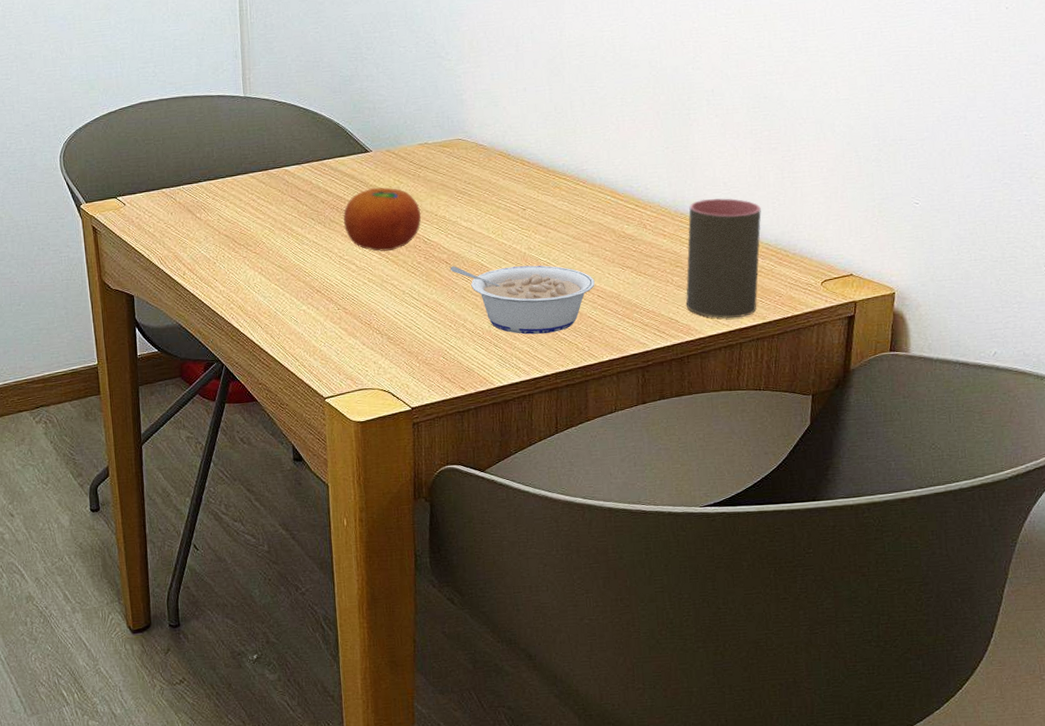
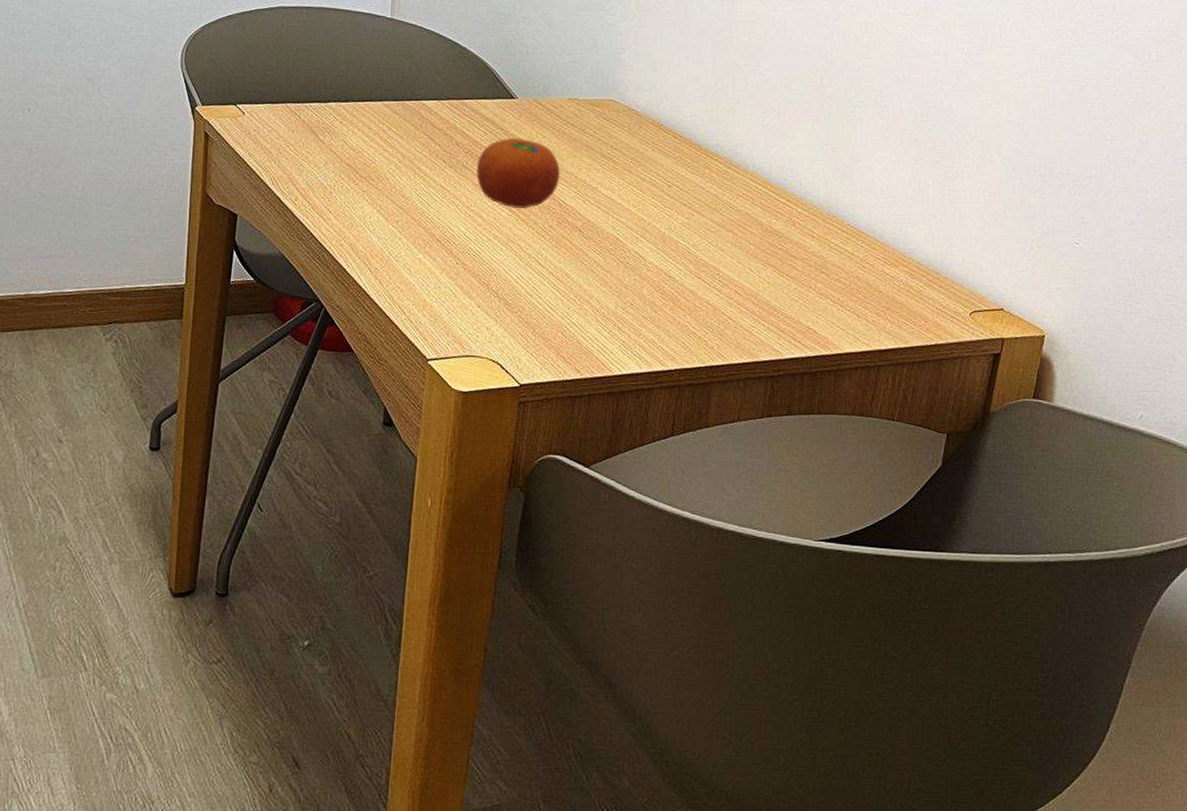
legume: present [450,265,595,335] -> none [582,235,734,324]
cup: present [685,197,762,319] -> none [826,204,917,338]

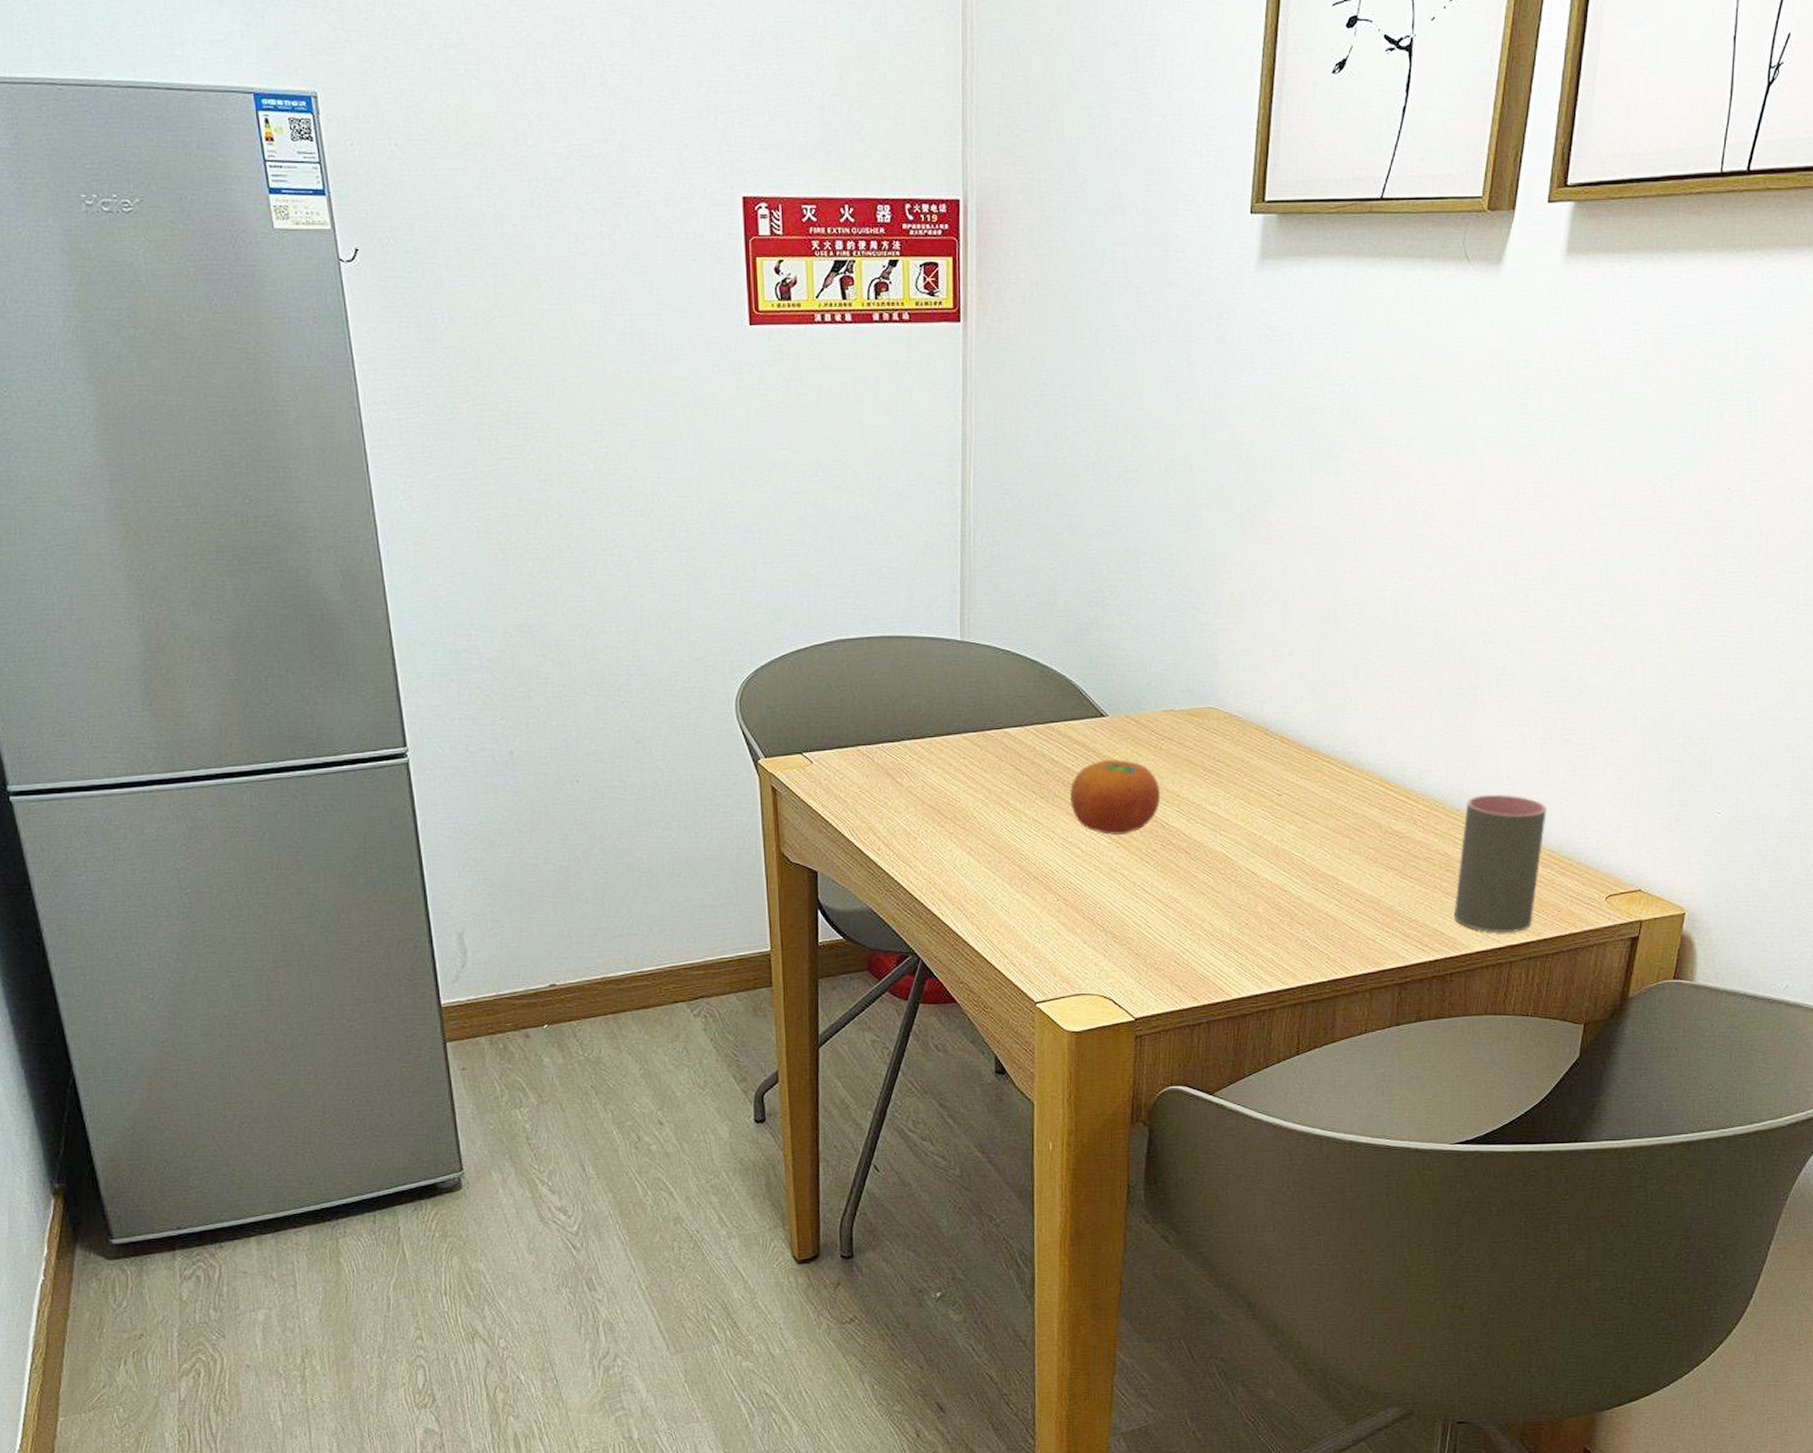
cup: none [826,204,917,338] -> present [1453,794,1547,933]

